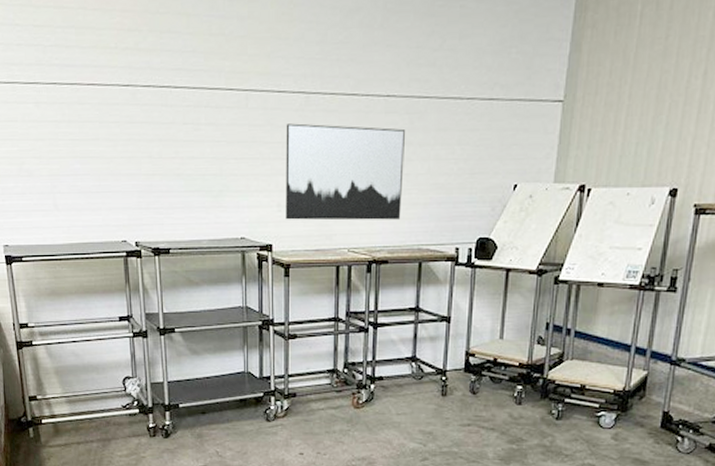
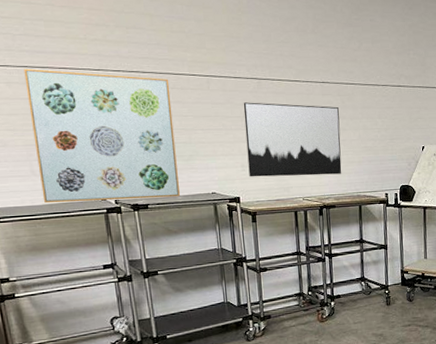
wall art: none [53,85,205,243] -> present [24,68,180,203]

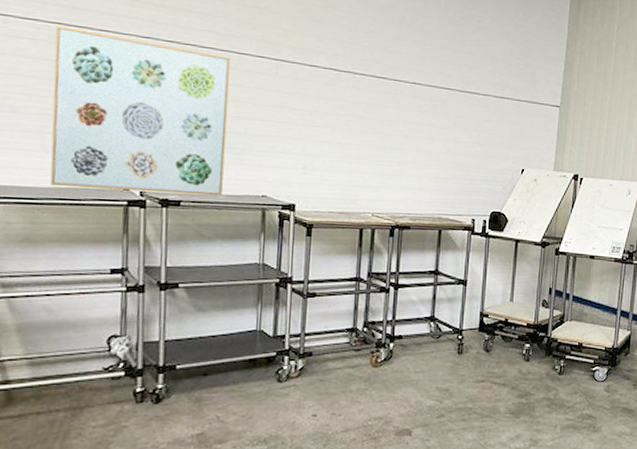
wall art: present [243,102,342,177] -> none [310,95,428,191]

